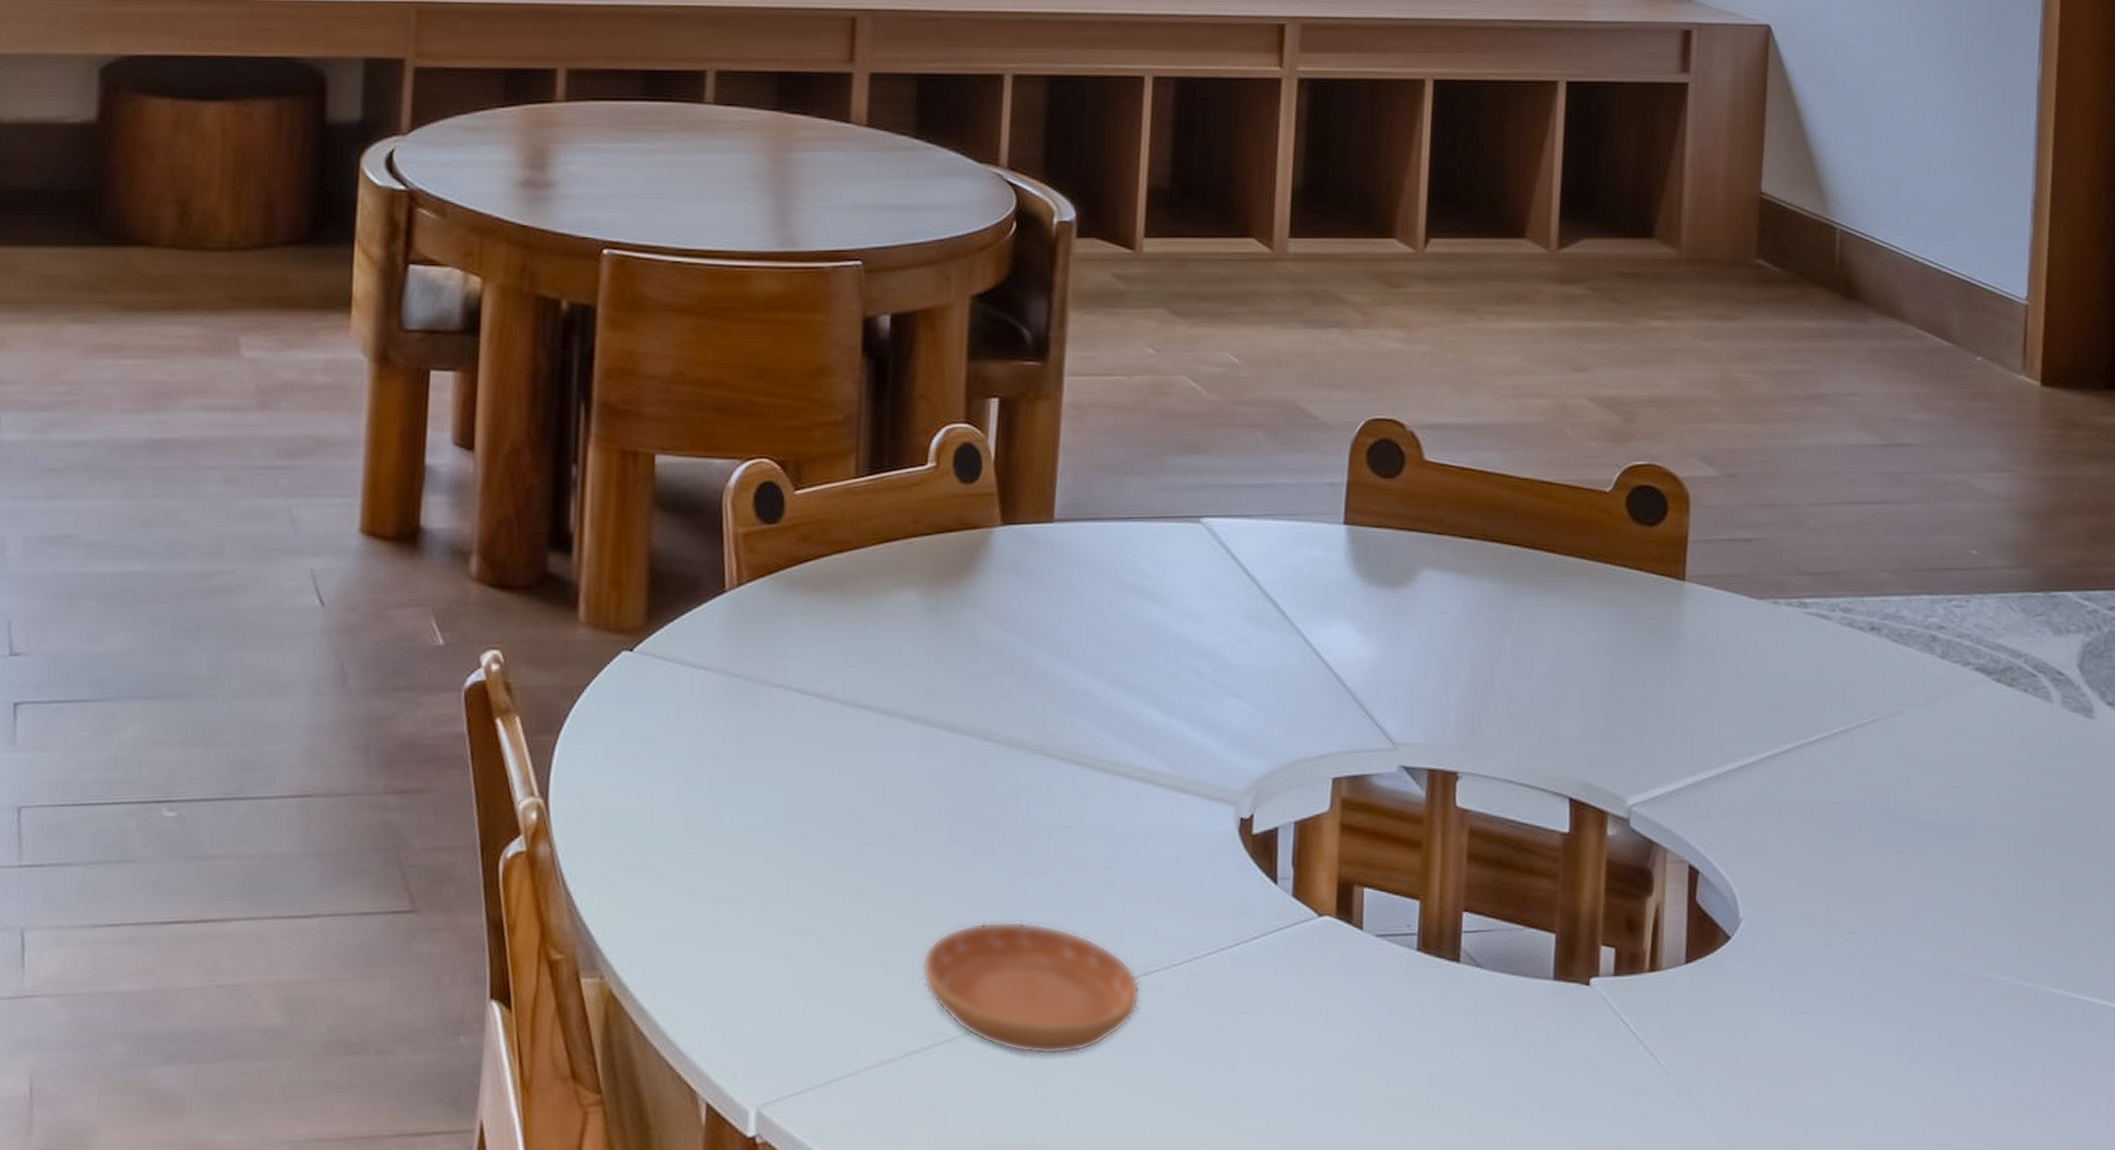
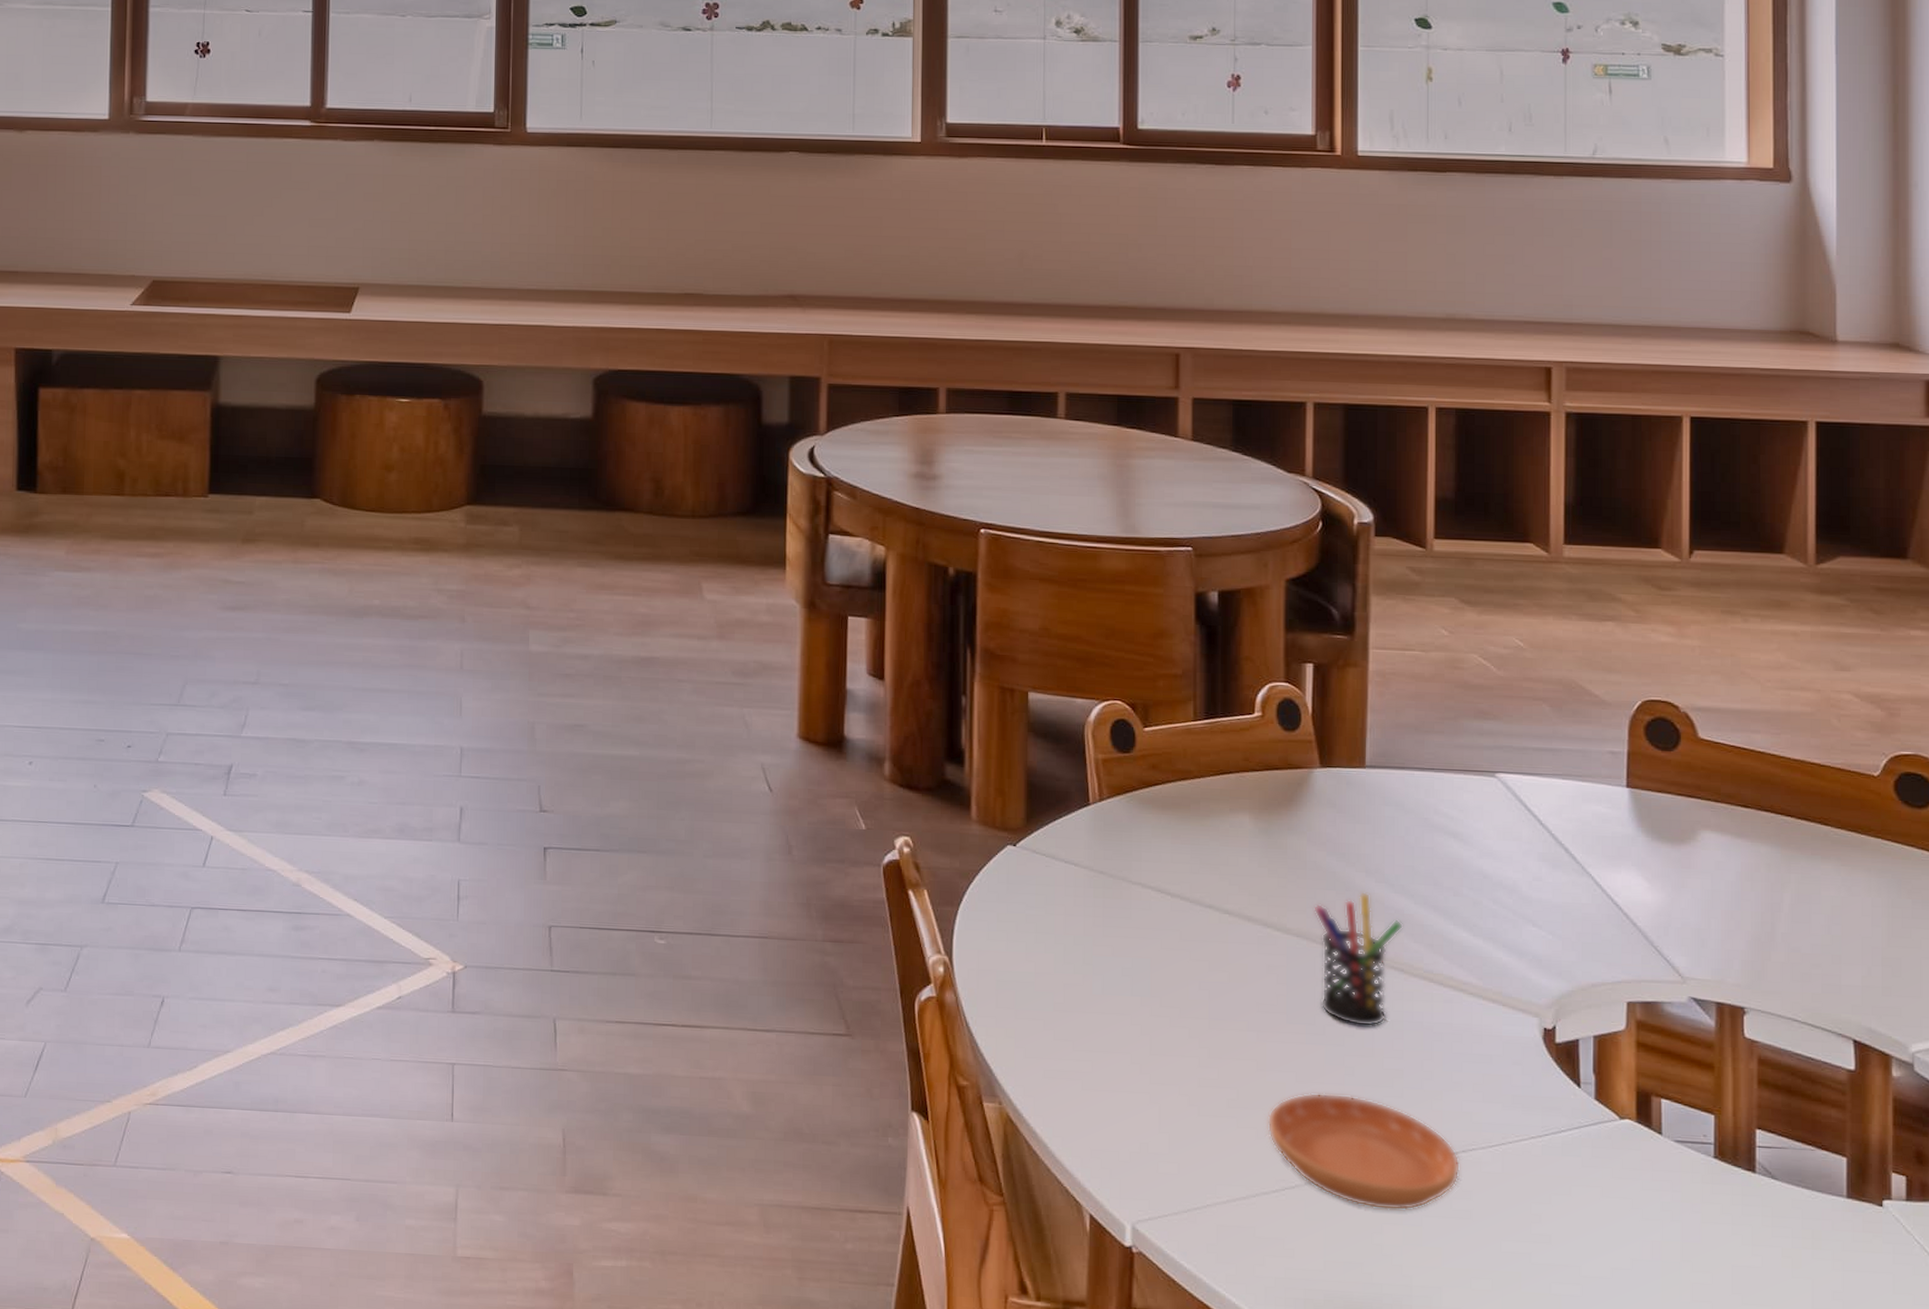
pen holder: none [987,674,1088,838] -> present [1314,892,1403,1027]

